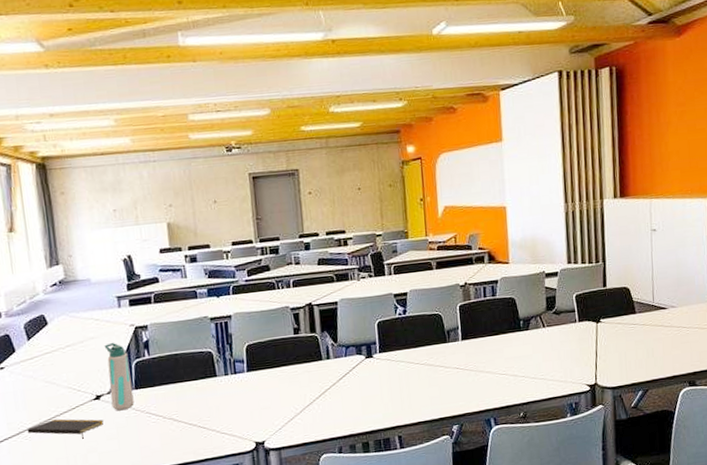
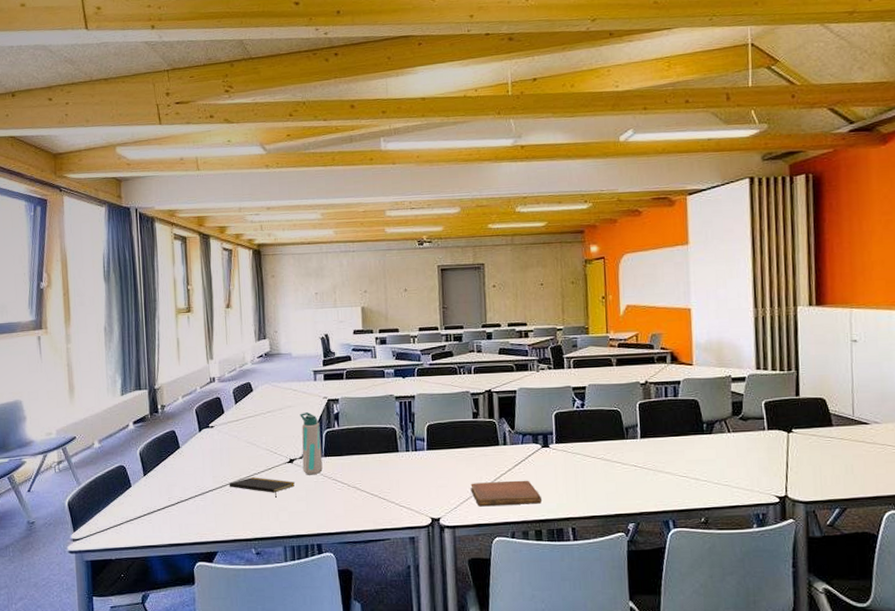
notebook: none [295,393,367,425] -> present [470,480,541,507]

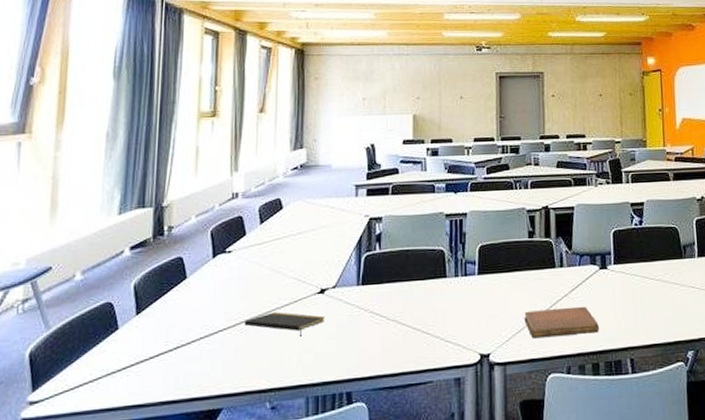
water bottle: present [300,411,323,475] -> none [335,232,359,308]

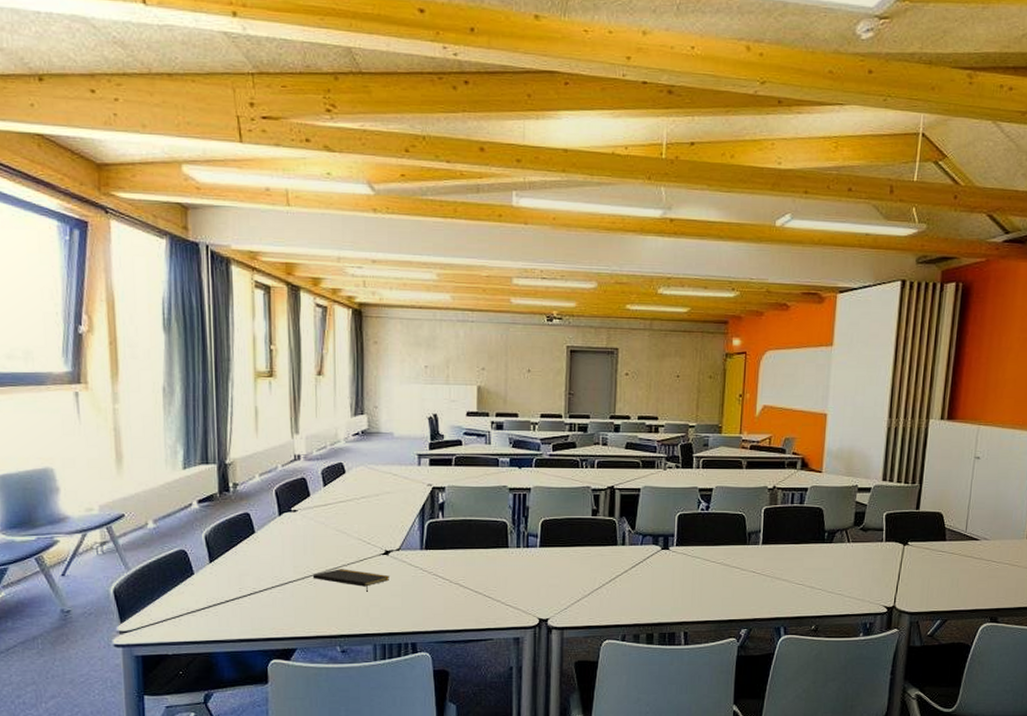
notebook: present [524,306,599,339] -> none [583,582,656,608]

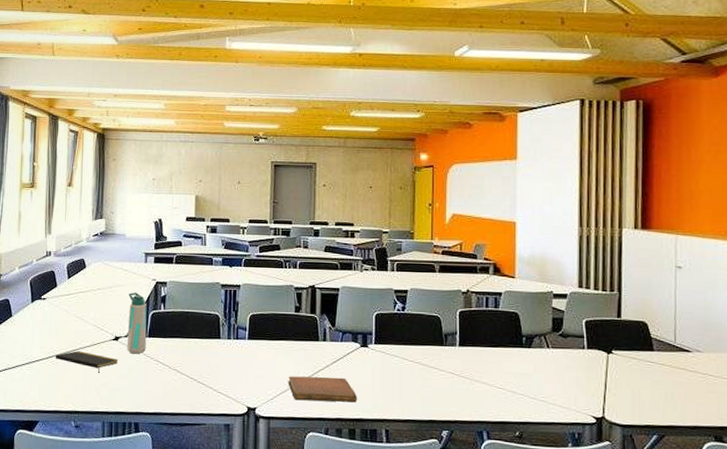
water bottle: none [399,499,422,569] -> present [127,292,147,354]
notebook: none [583,582,656,608] -> present [288,376,357,403]

